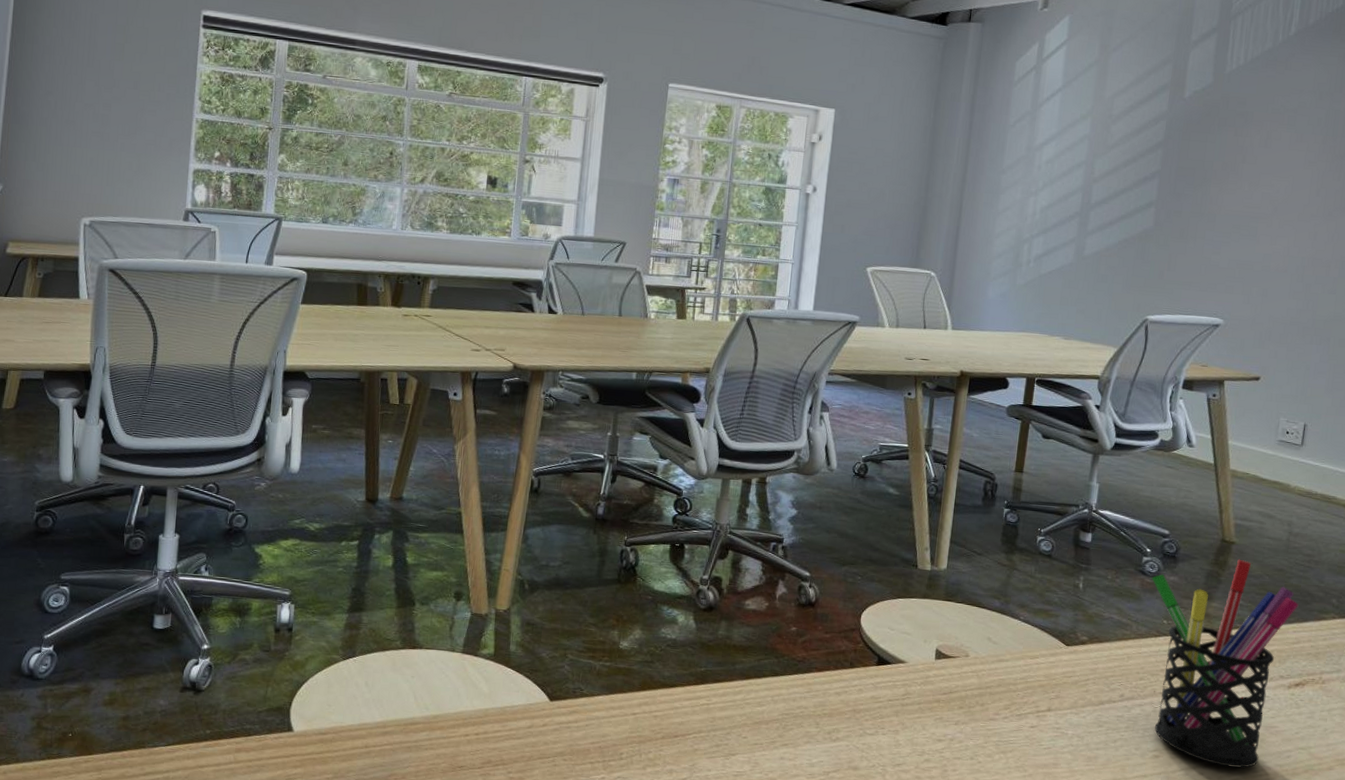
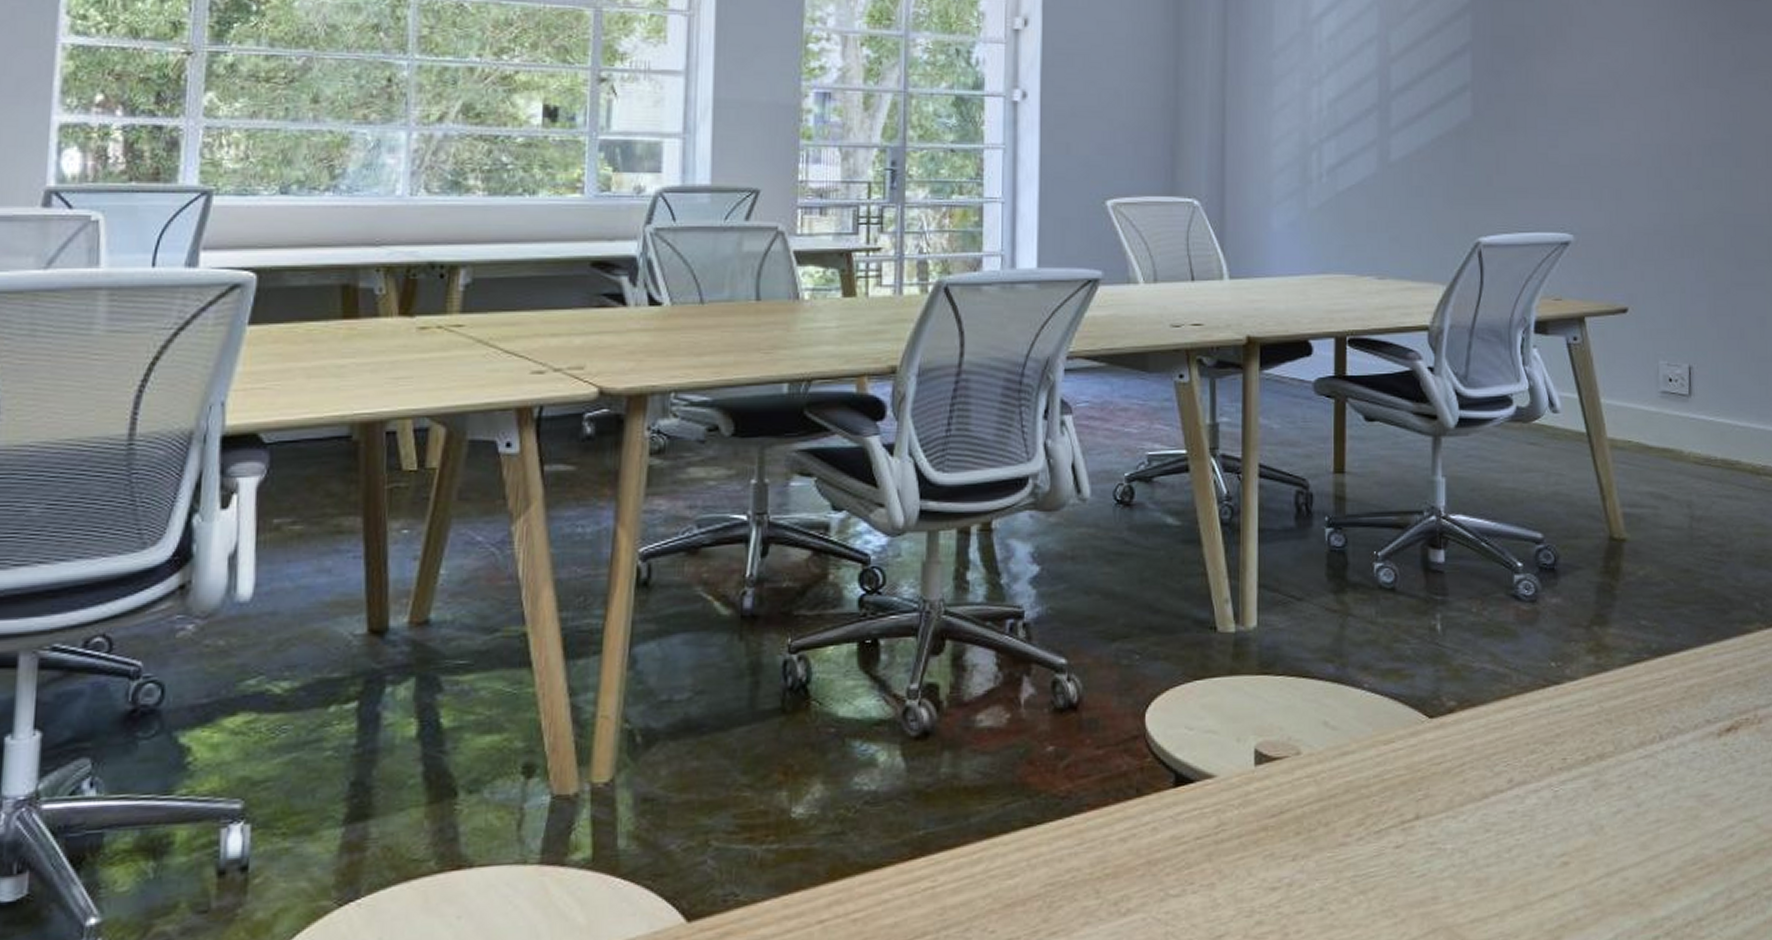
pen holder: present [1152,559,1299,768] -> none [1528,561,1716,863]

